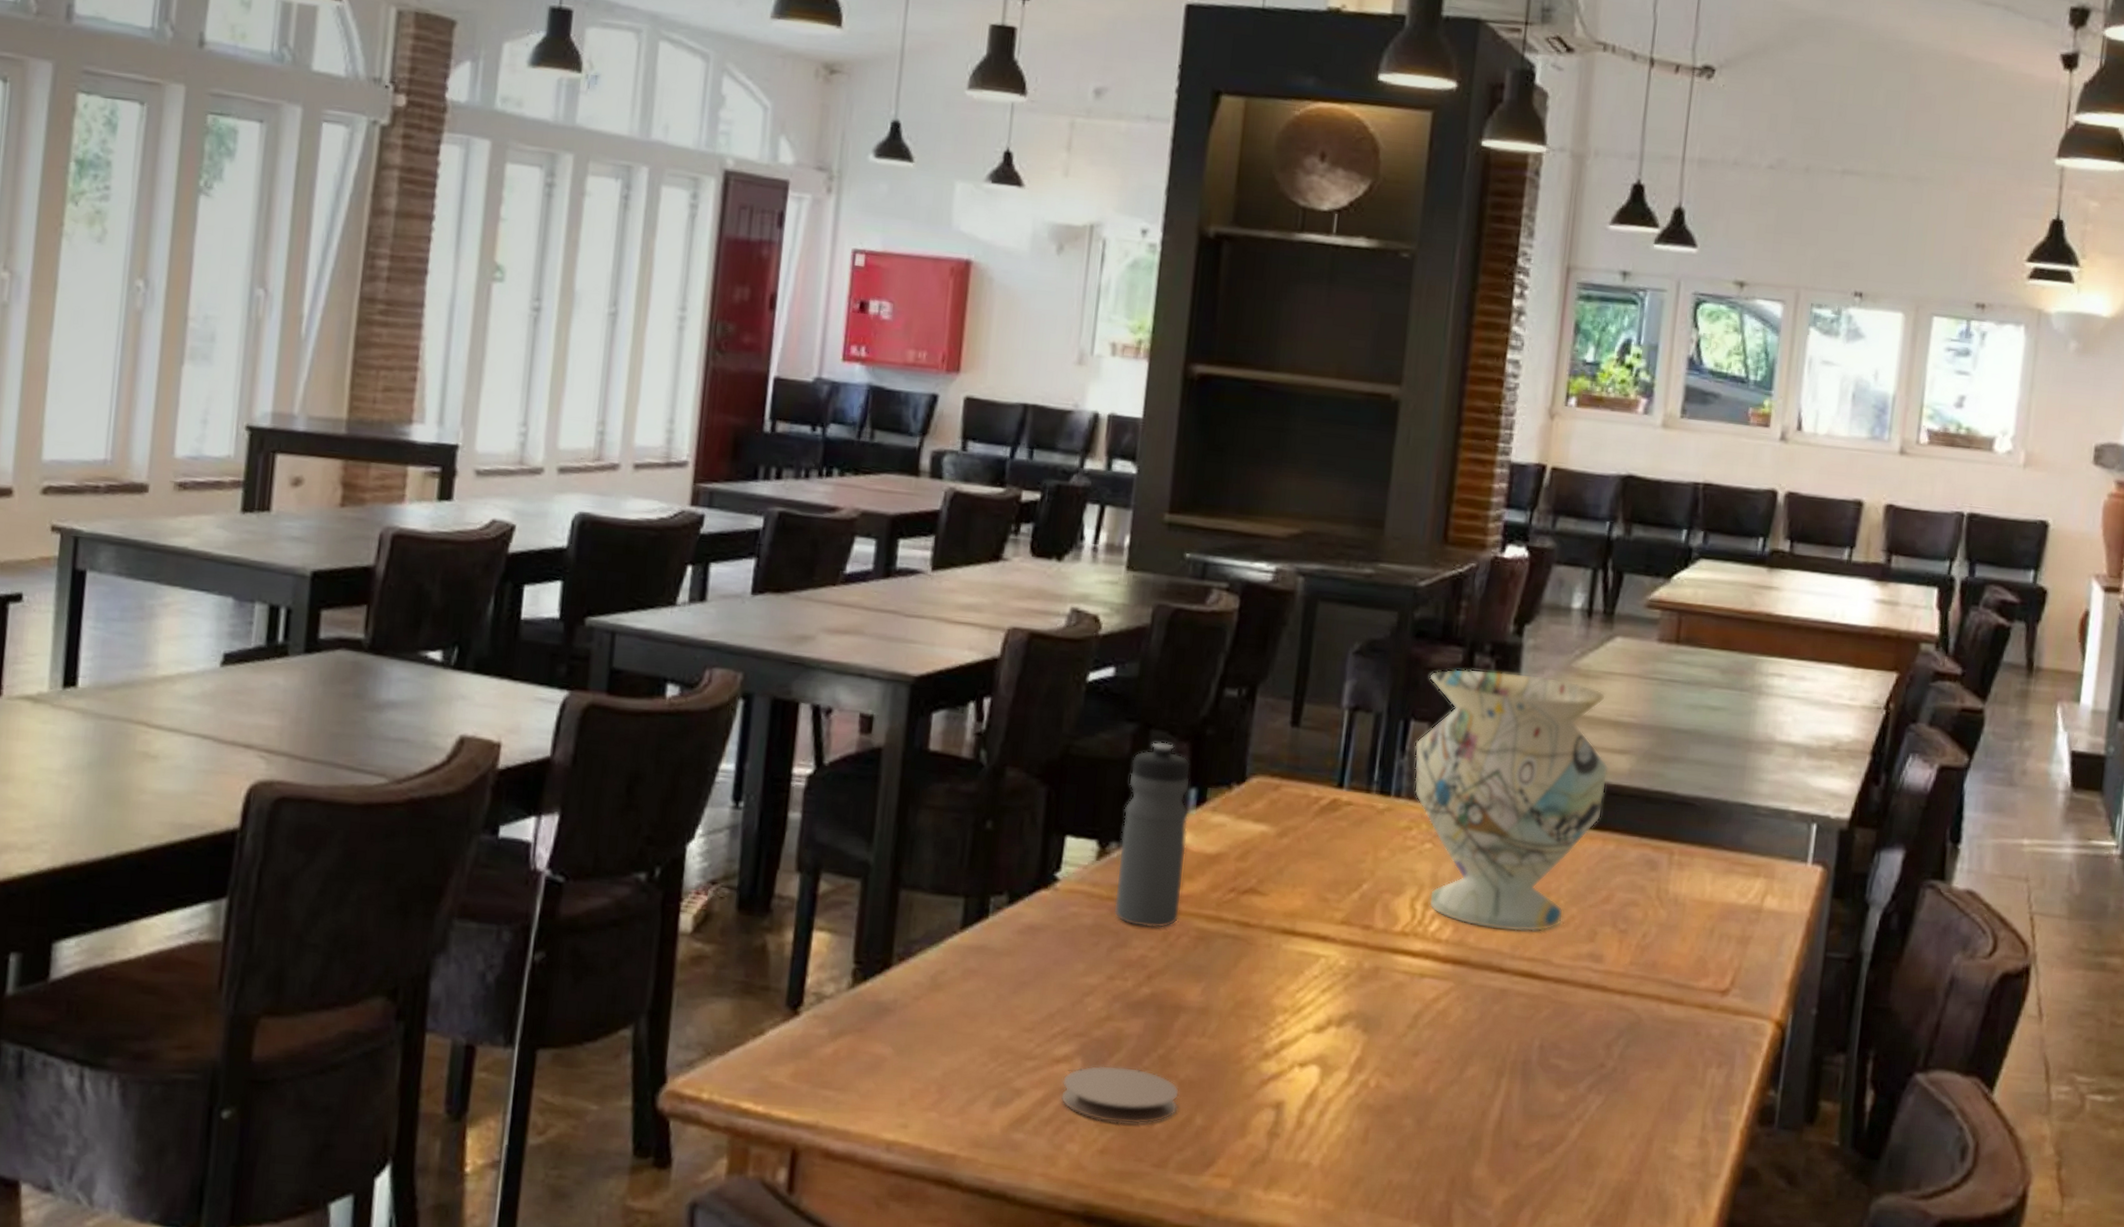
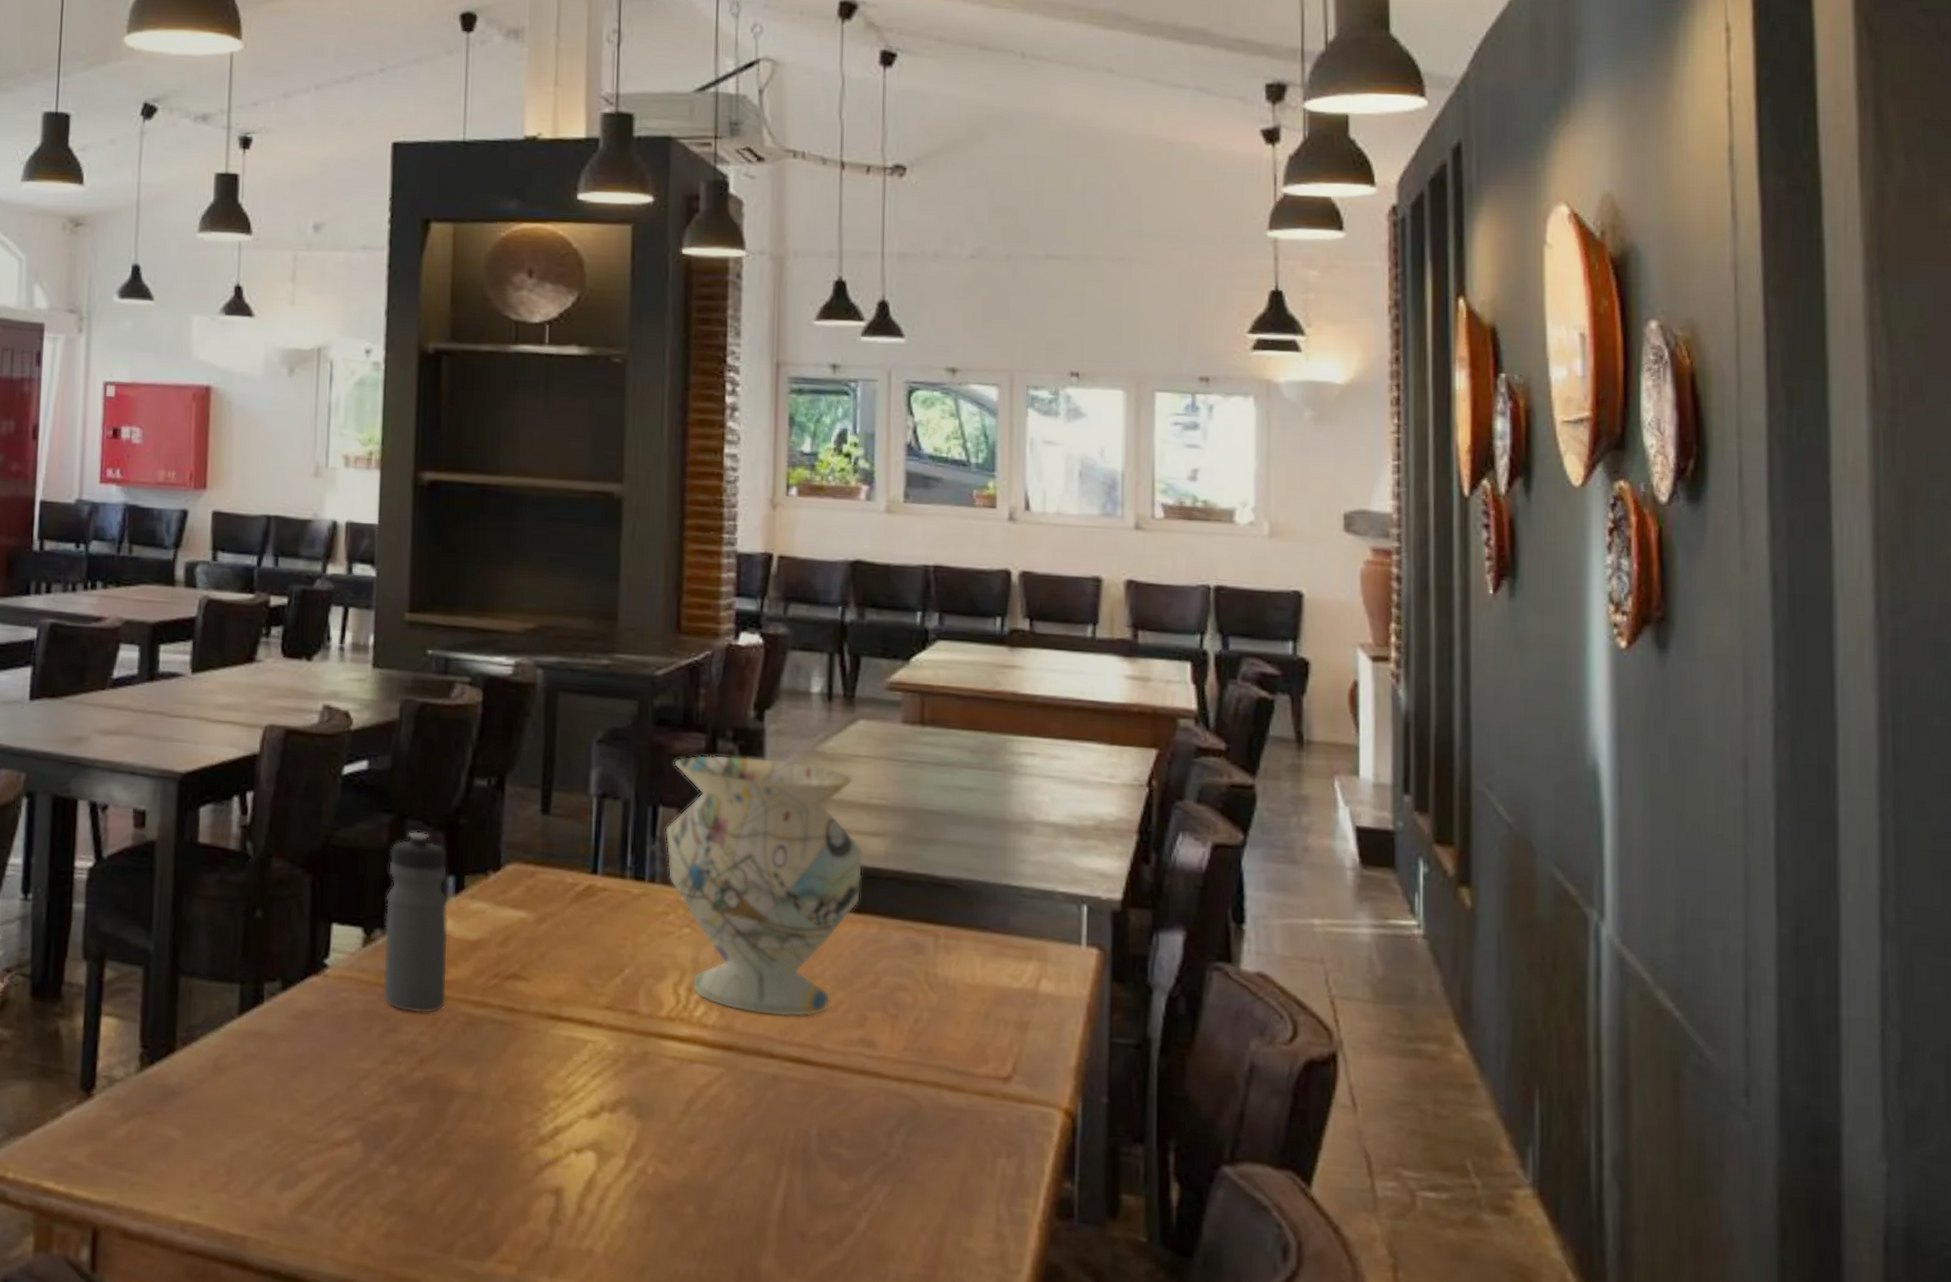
coaster: present [1060,1065,1180,1125] -> none [343,1149,459,1209]

